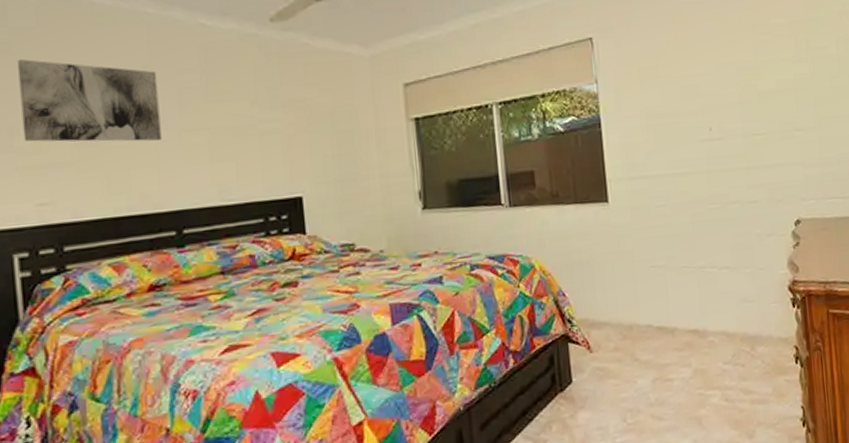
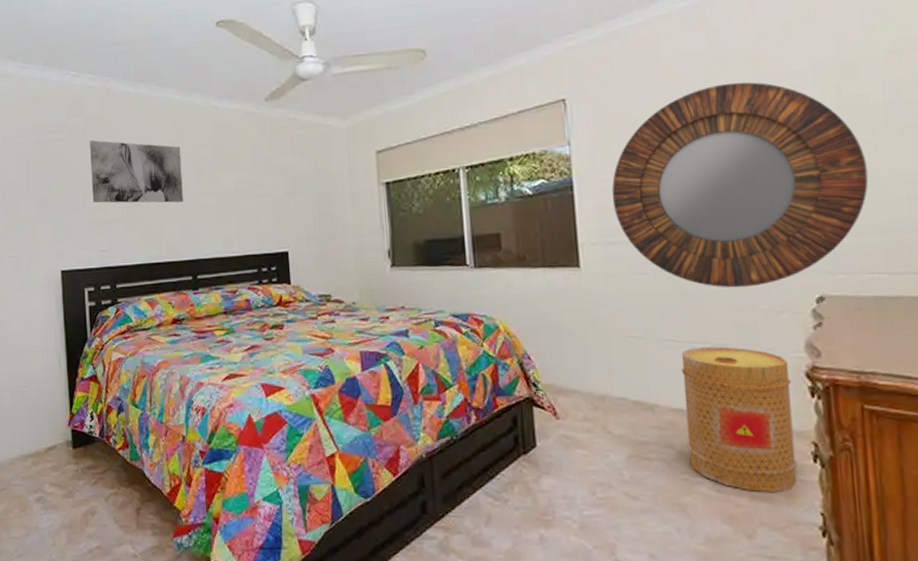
home mirror: none [634,31,829,216] -> present [611,82,869,288]
basket: none [695,269,784,397] -> present [680,346,798,492]

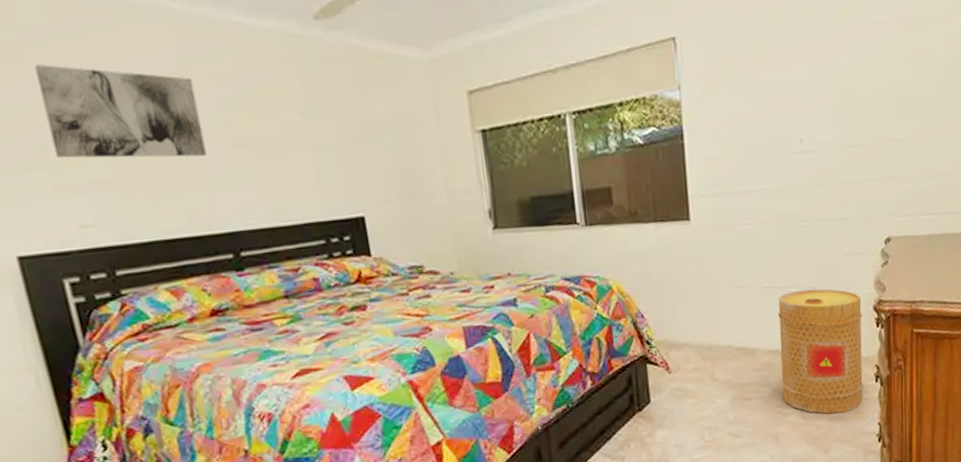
home mirror: present [611,82,869,288] -> none [720,29,929,234]

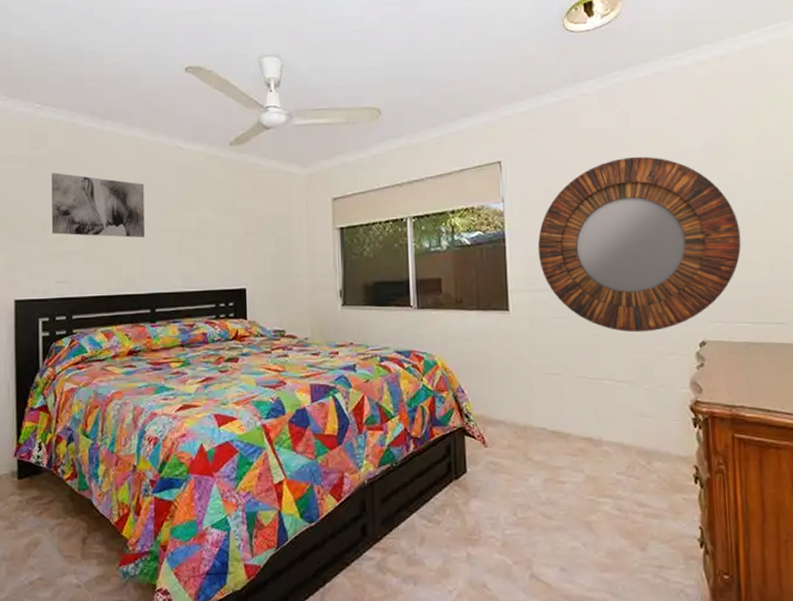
home mirror: none [720,29,929,234] -> present [537,156,741,333]
basket: present [777,288,864,414] -> none [590,383,682,510]

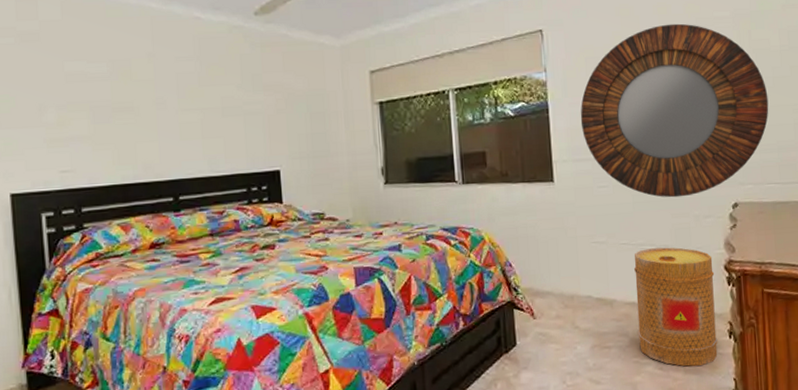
wall art: present [51,173,145,238] -> none [46,48,162,119]
basket: none [590,383,682,510] -> present [633,247,718,367]

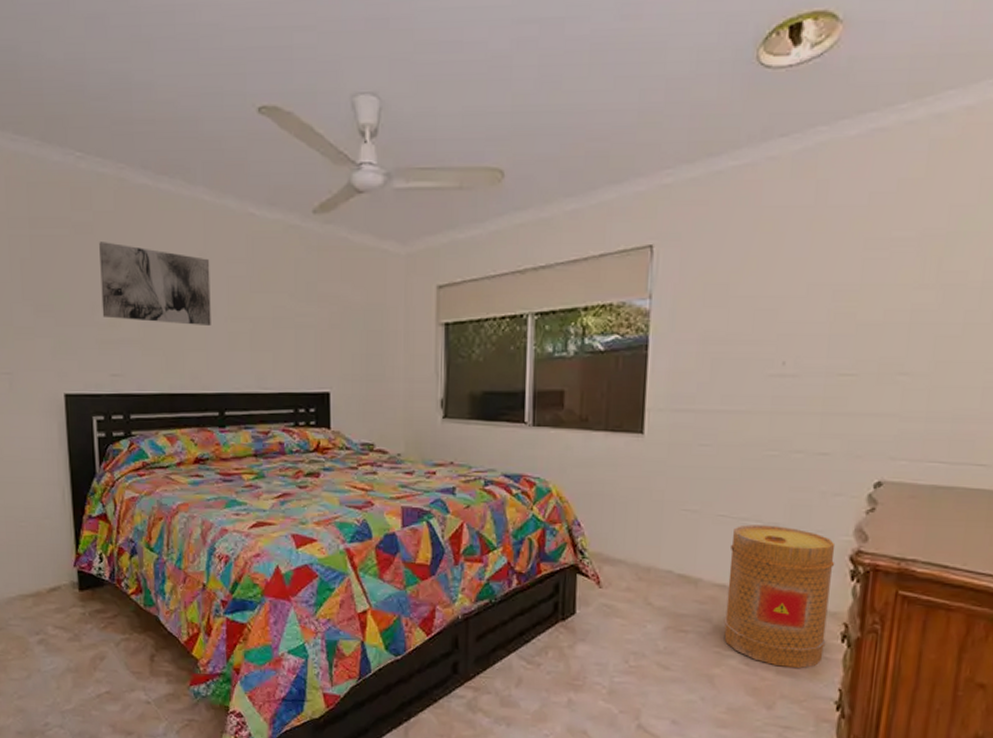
wall art: none [46,48,162,119] -> present [99,242,211,325]
home mirror: present [580,23,769,198] -> none [687,244,952,467]

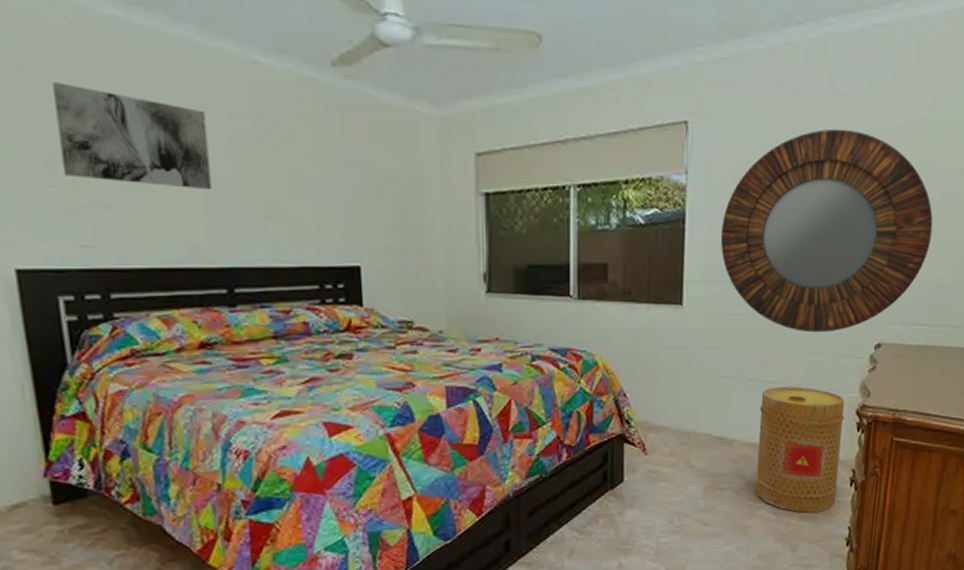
home mirror: none [687,244,952,467] -> present [720,128,933,333]

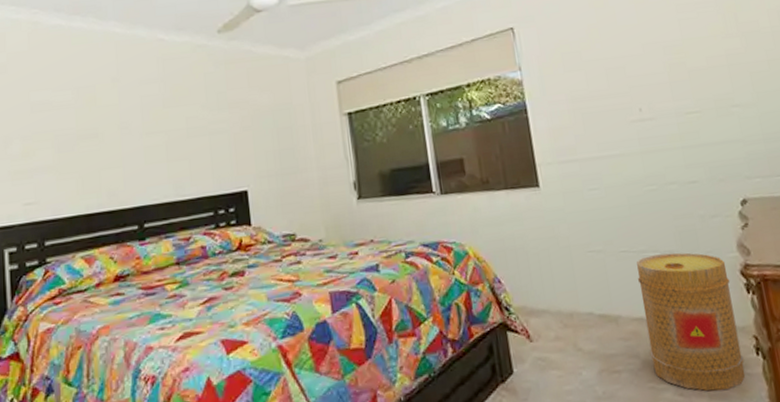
wall art: present [53,82,212,189] -> none [13,79,127,149]
home mirror: present [720,128,933,333] -> none [561,11,768,198]

